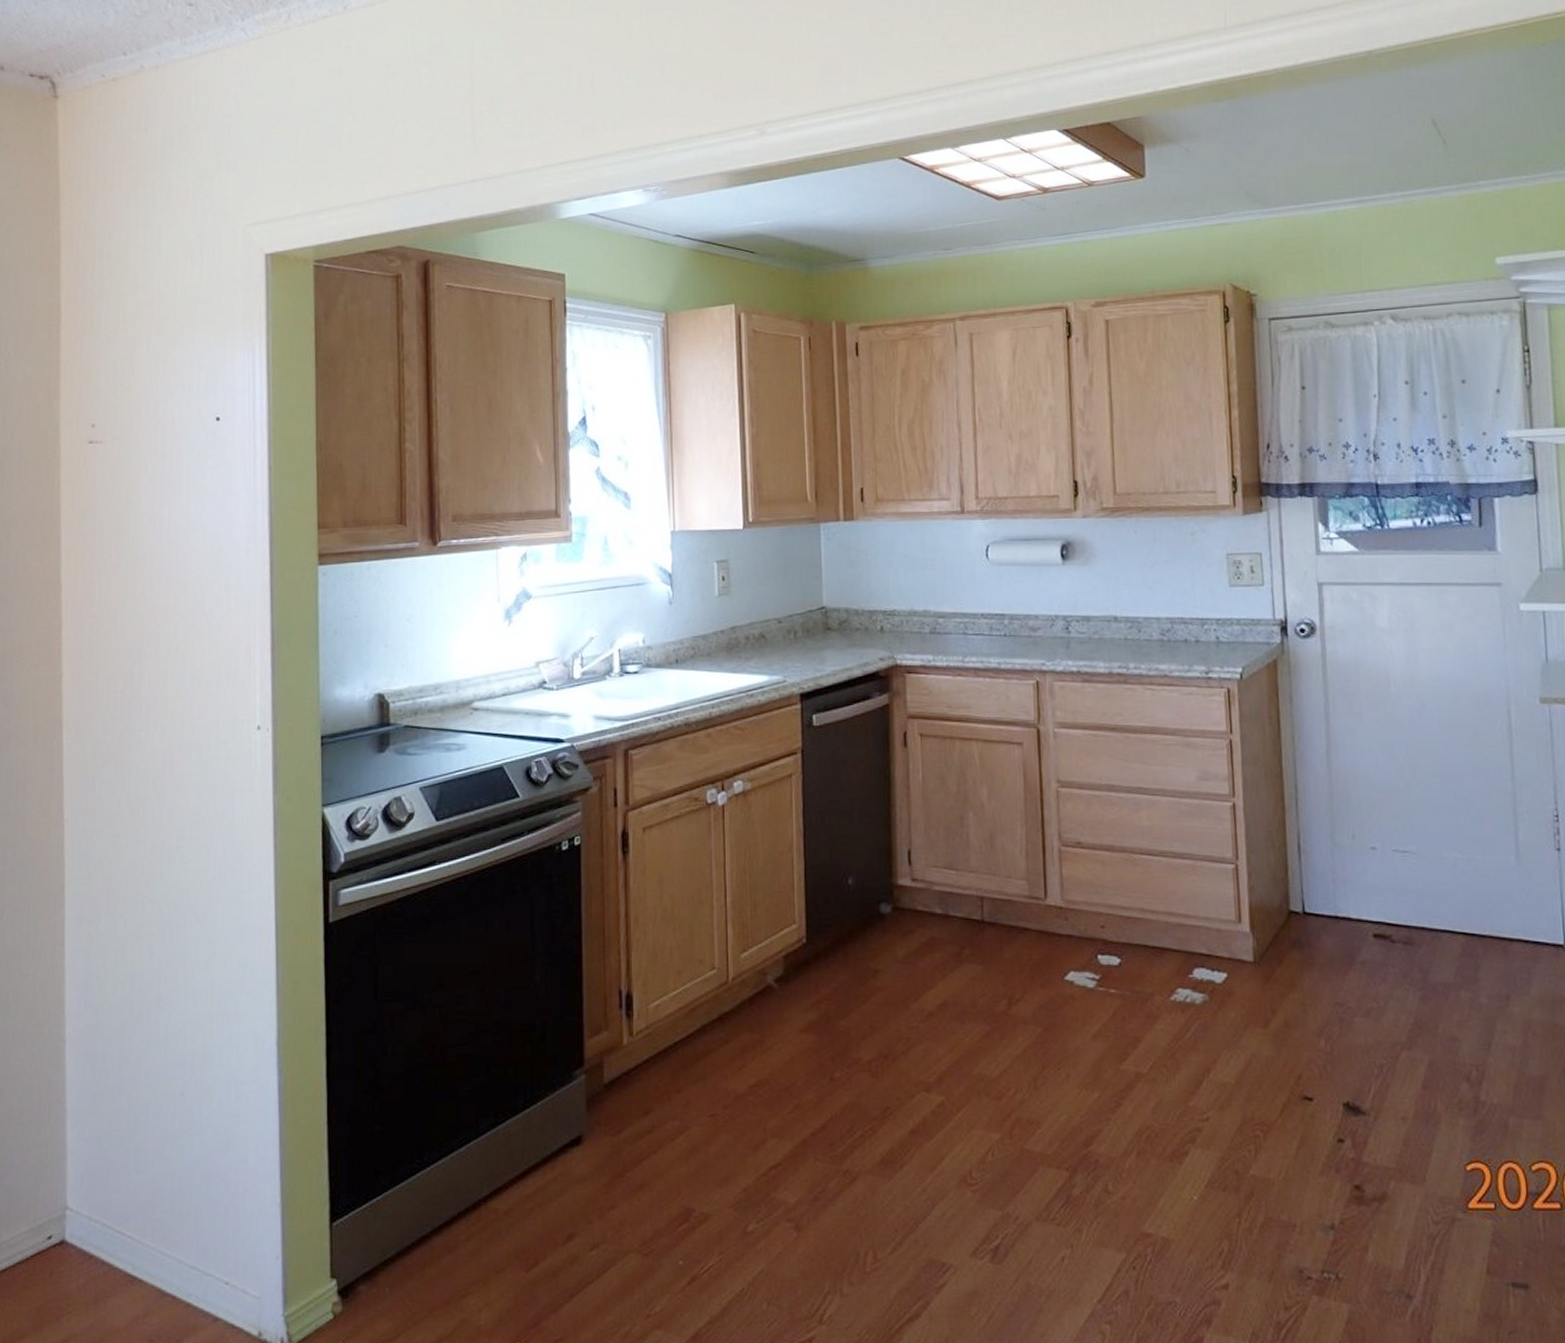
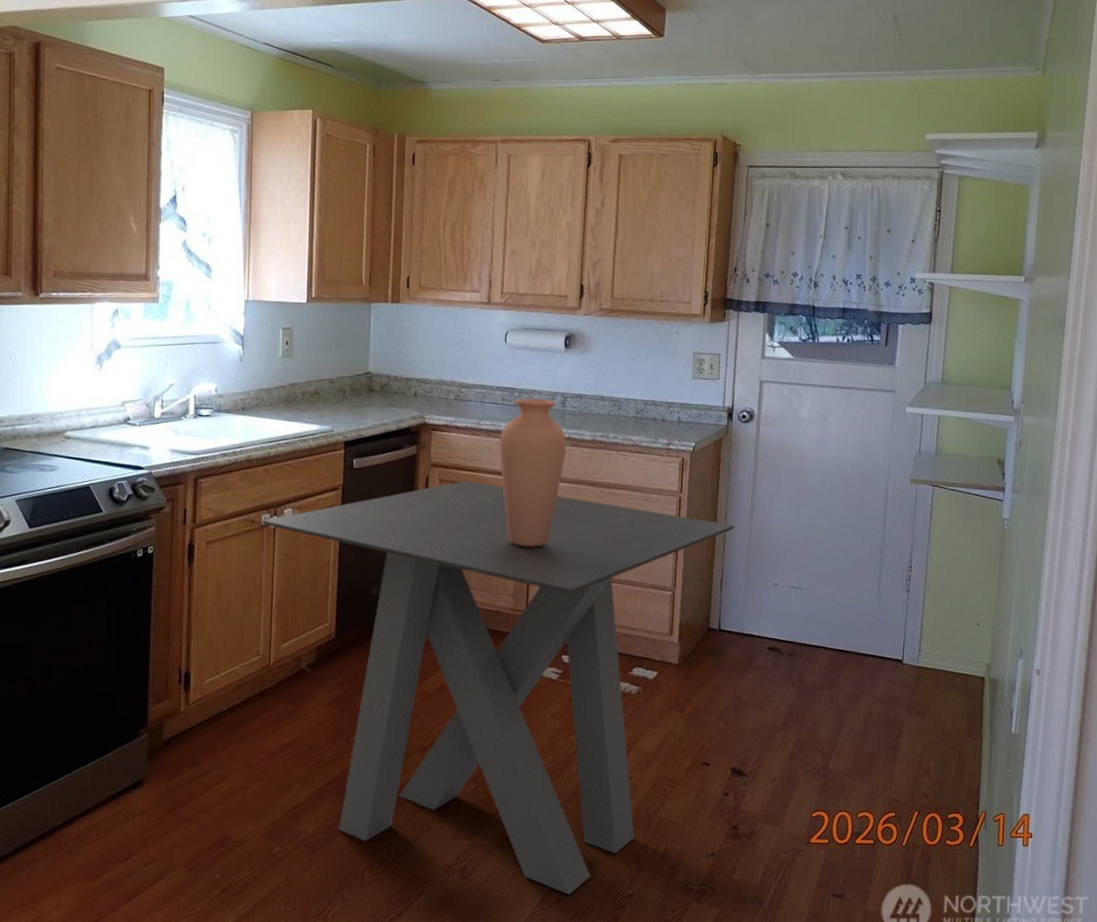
dining table: none [706,733,1308,1286] -> present [261,480,735,895]
vase: none [990,625,1077,815] -> present [499,398,567,548]

